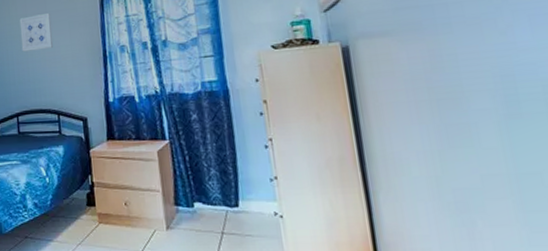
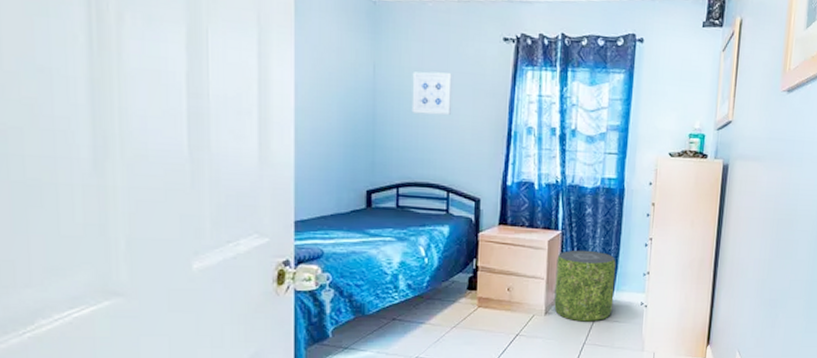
pouf: none [169,157,242,237] -> present [554,250,616,322]

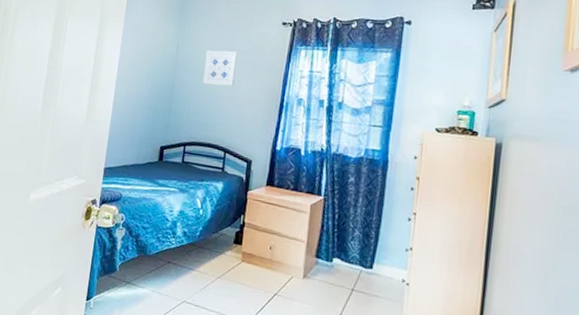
pouf: present [554,250,616,322] -> none [312,216,377,293]

